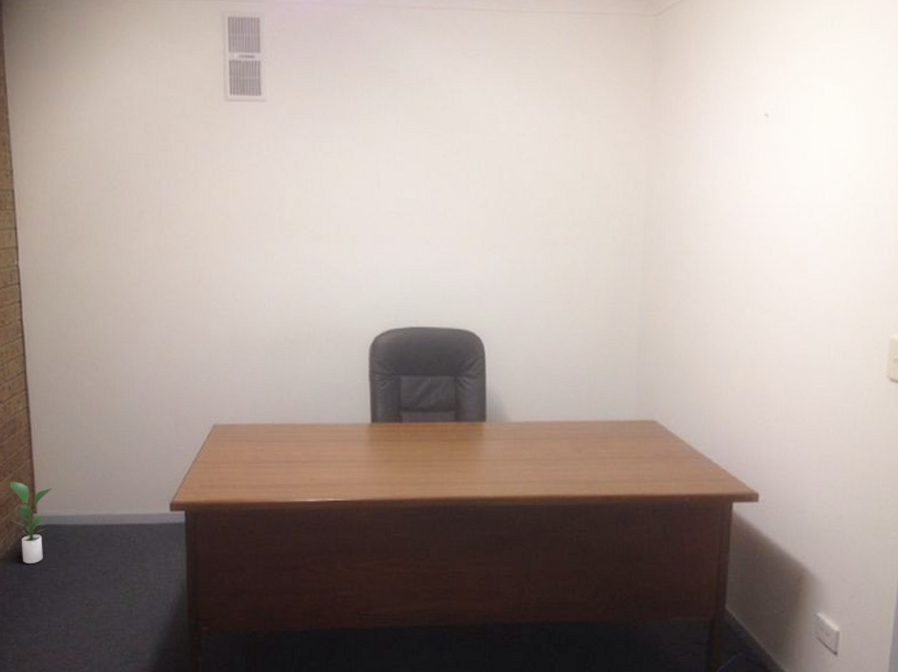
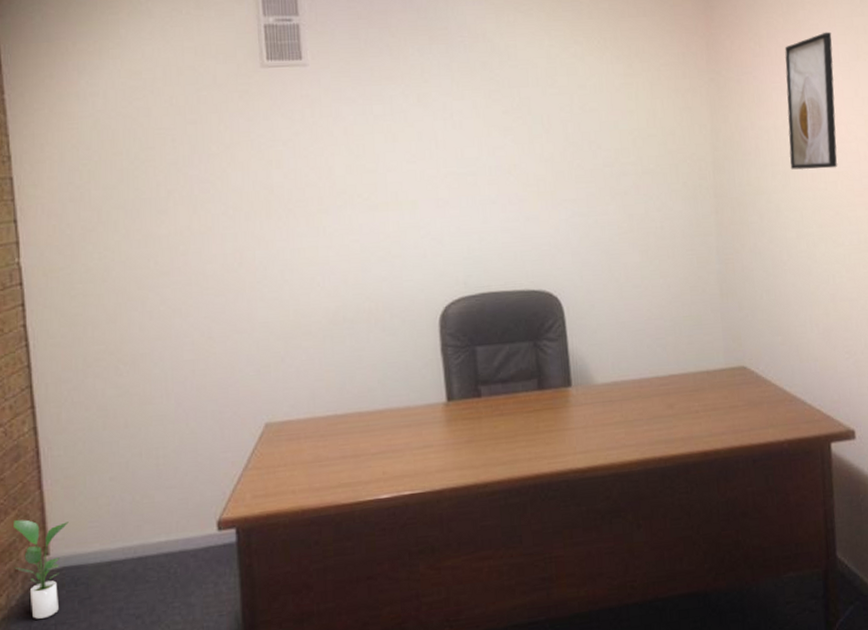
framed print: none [724,91,785,233] -> present [785,32,838,170]

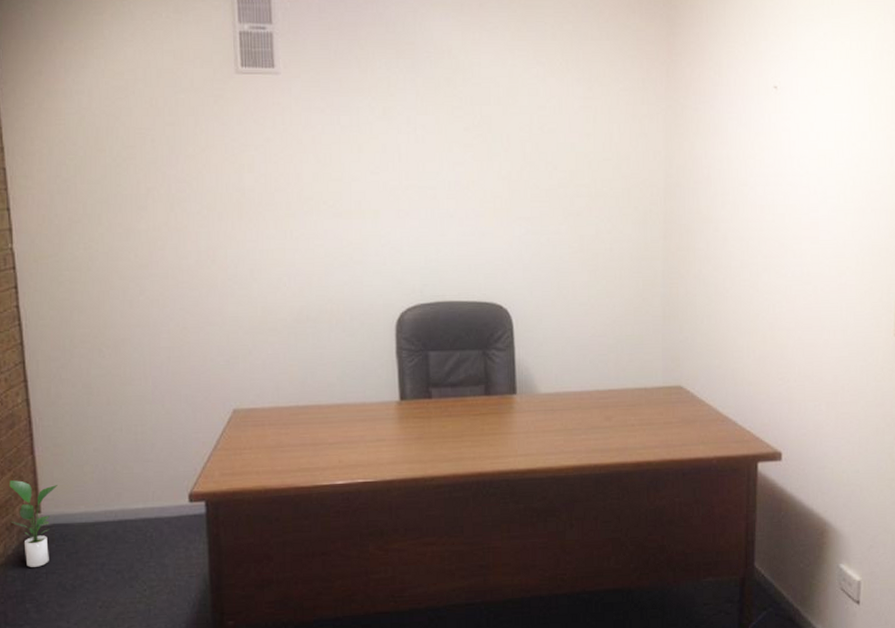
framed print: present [785,32,838,170] -> none [740,64,792,201]

